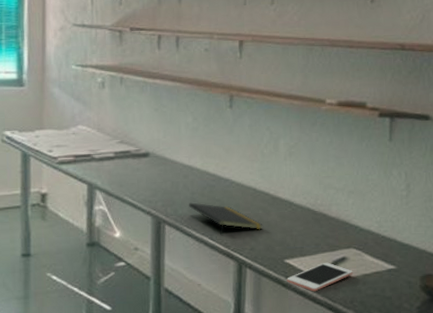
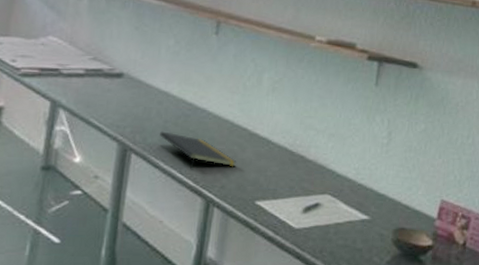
cell phone: present [287,262,353,292] -> none [255,207,326,238]

